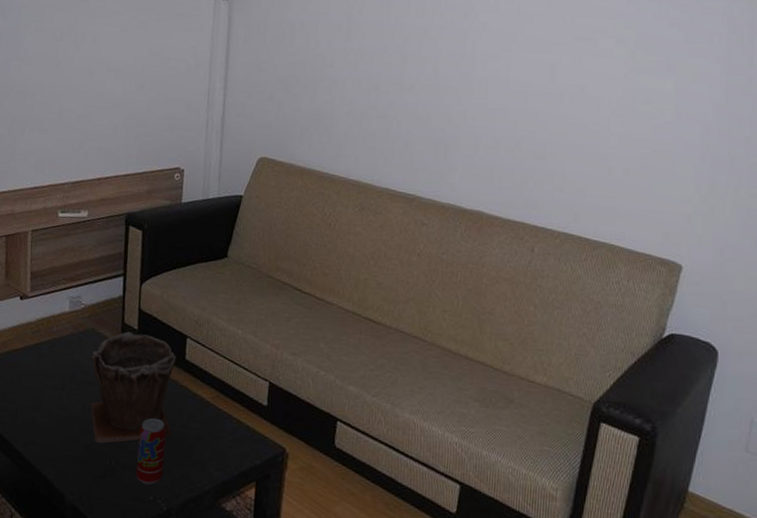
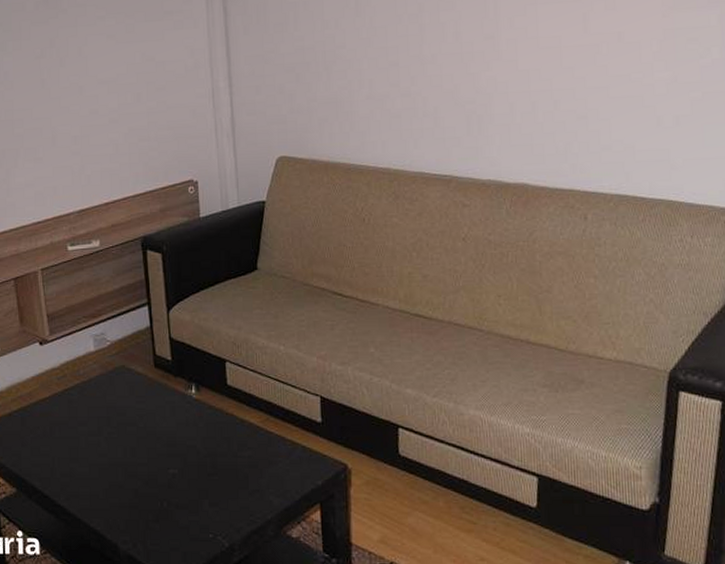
plant pot: present [89,331,177,444] -> none [125,363,225,486]
beverage can: present [136,418,167,486] -> none [188,451,220,523]

